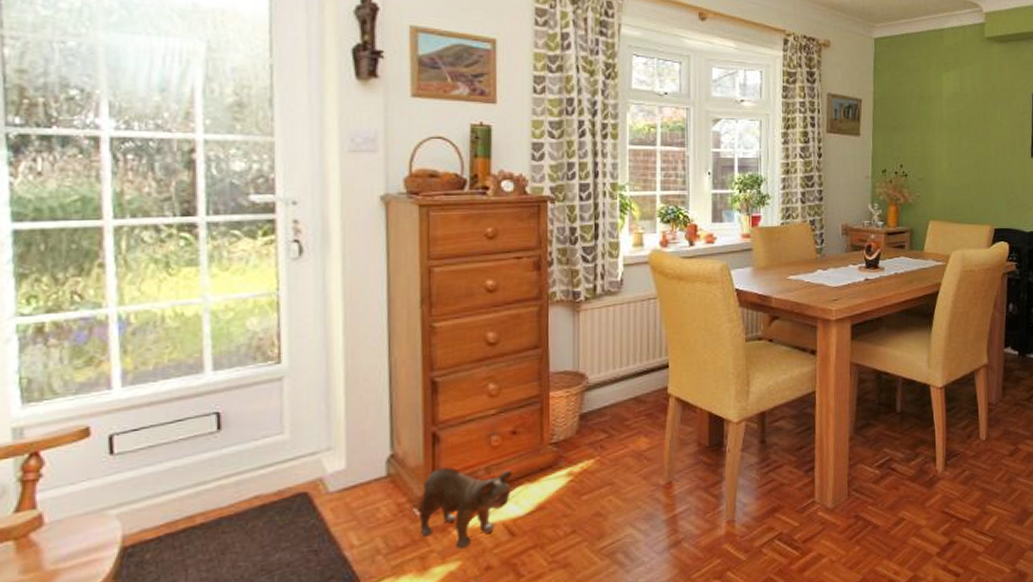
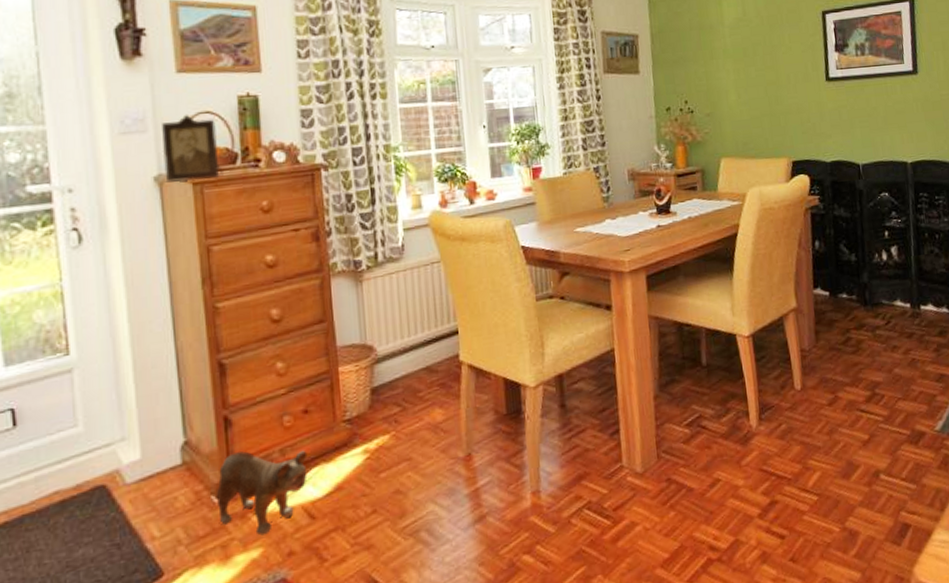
photo frame: none [391,137,450,203] -> present [162,114,223,182]

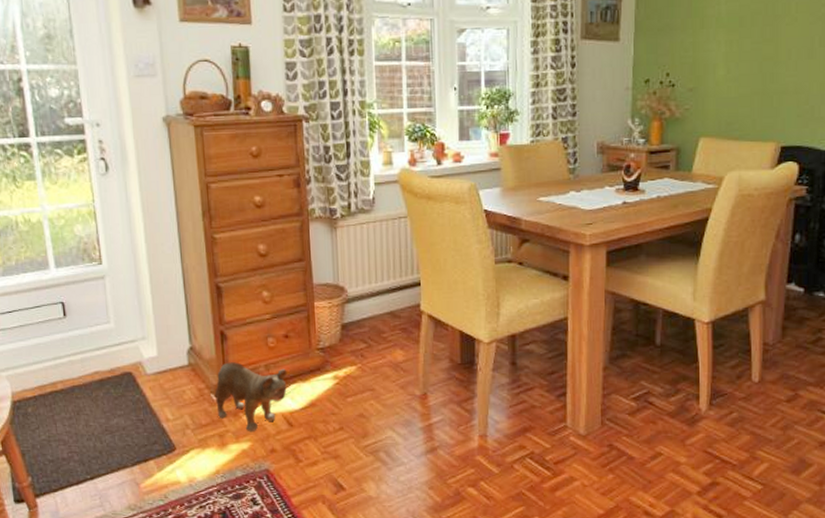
photo frame: present [162,114,223,182] -> none [168,61,219,124]

